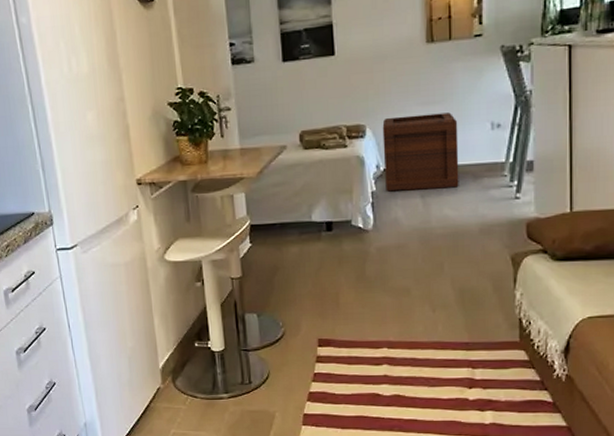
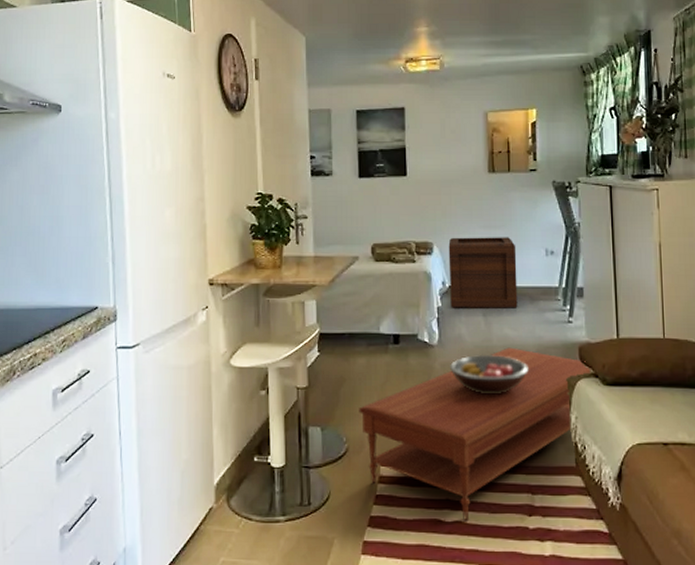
coffee table: none [293,228,540,395] -> present [359,347,591,522]
fruit bowl: none [386,236,470,276] -> present [450,354,529,395]

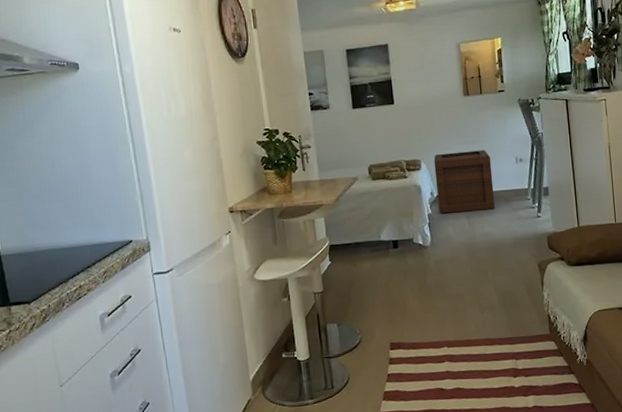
coffee table: present [359,347,591,522] -> none [368,242,558,388]
fruit bowl: present [450,354,529,395] -> none [442,250,507,283]

